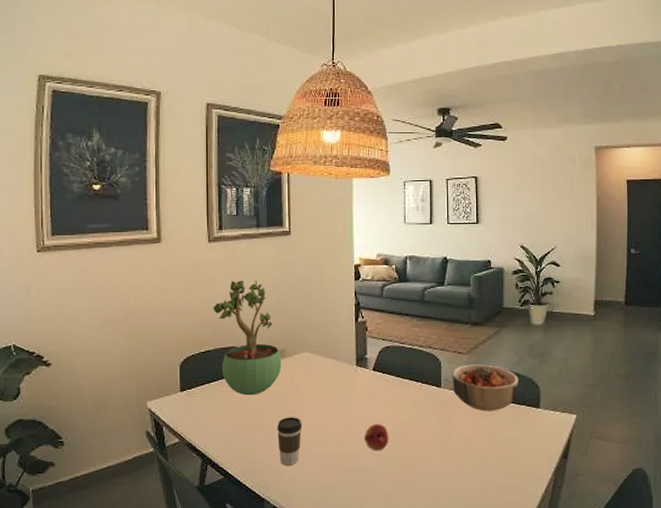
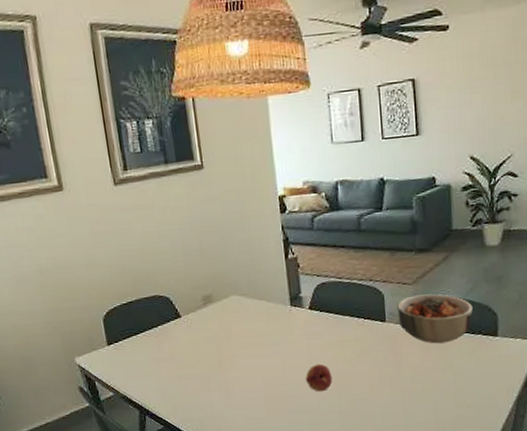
potted plant: present [213,280,282,396] -> none [129,222,211,345]
coffee cup: present [277,417,302,465] -> none [212,363,239,412]

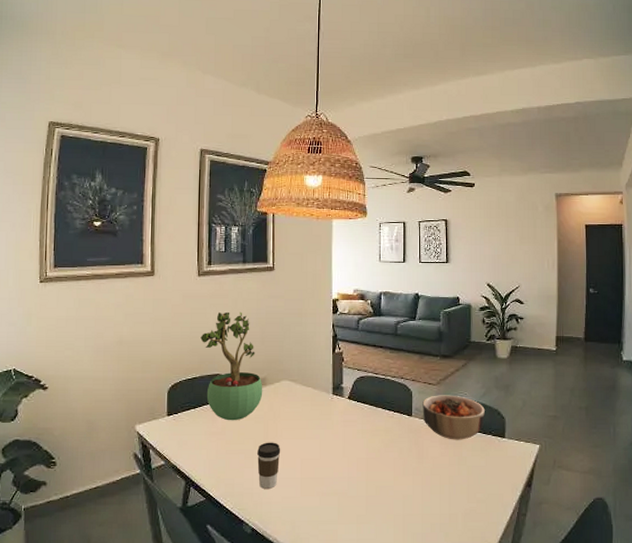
potted plant: none [129,222,211,345] -> present [200,311,263,421]
coffee cup: none [212,363,239,412] -> present [257,442,281,489]
fruit: present [305,363,333,392] -> none [338,449,363,477]

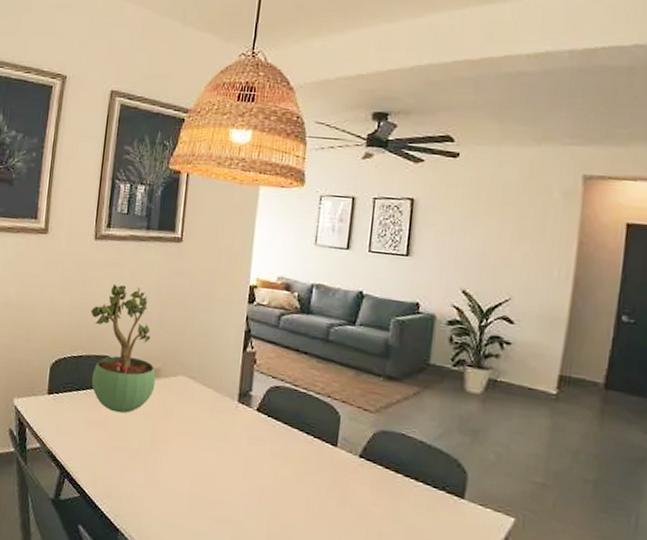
coffee cup: present [257,442,281,489] -> none [140,444,170,500]
bowl: present [422,395,485,440] -> none [351,425,439,491]

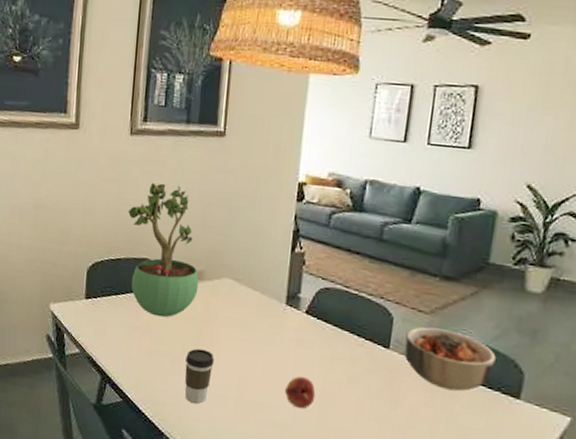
coffee cup: none [140,444,170,500] -> present [185,348,215,404]
fruit: none [236,472,267,507] -> present [284,375,316,409]
bowl: none [351,425,439,491] -> present [404,327,496,392]

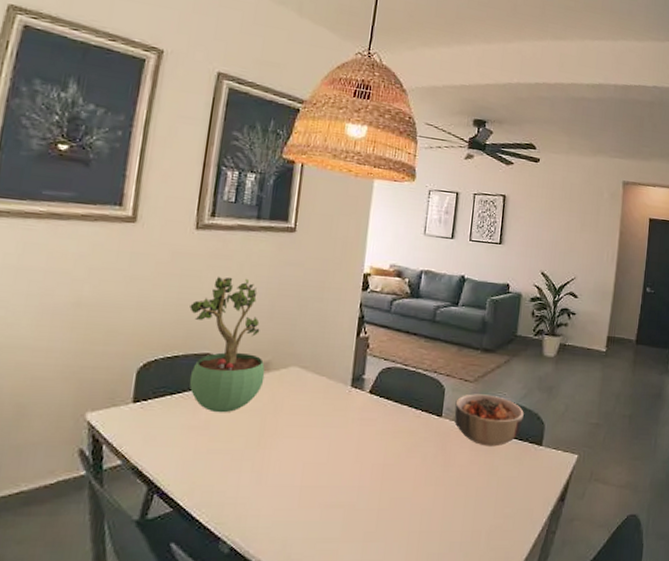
coffee cup: present [185,348,215,404] -> none [246,441,279,498]
fruit: present [284,375,316,409] -> none [348,453,378,486]

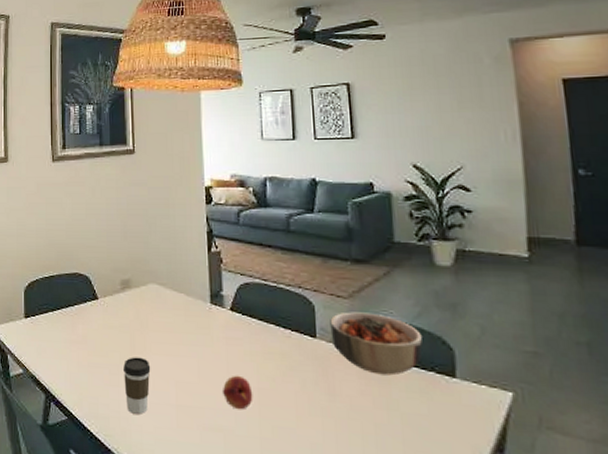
potted plant: present [189,276,265,413] -> none [57,201,127,329]
coffee cup: none [246,441,279,498] -> present [123,357,151,414]
fruit: none [348,453,378,486] -> present [222,375,253,410]

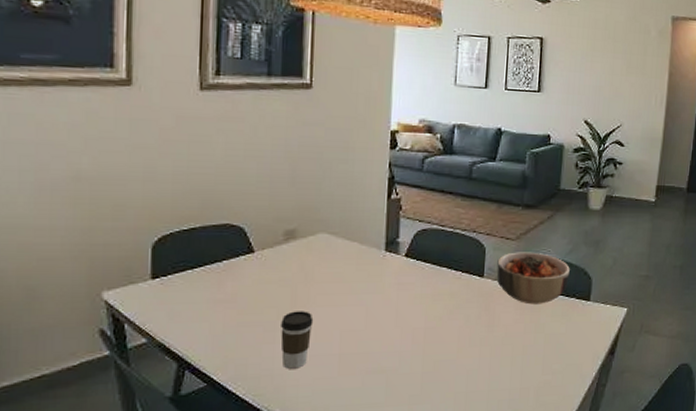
fruit: present [222,375,253,410] -> none [388,318,419,350]

